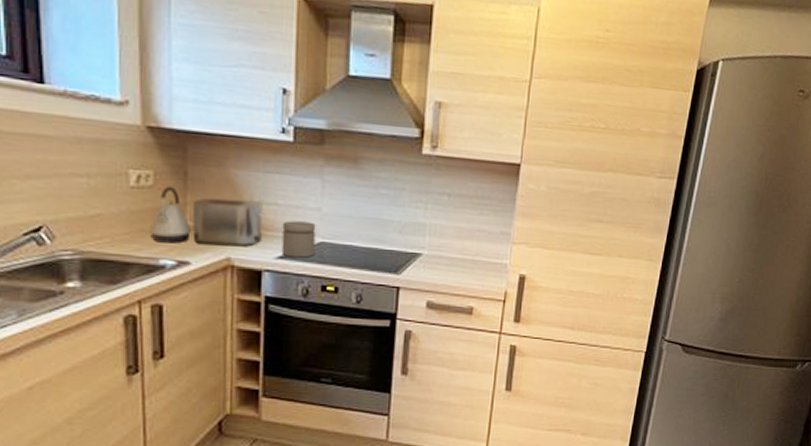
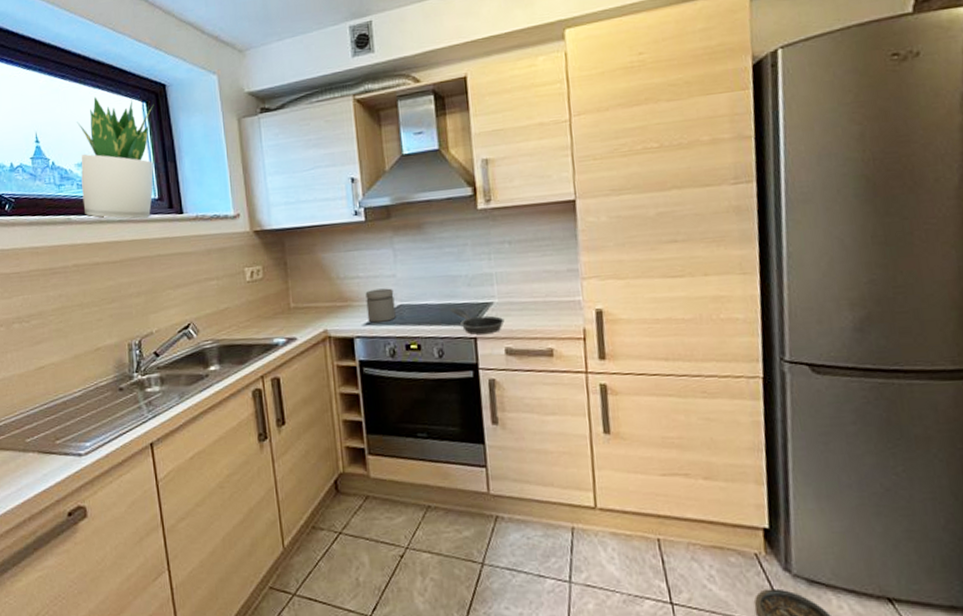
kettle: present [149,186,191,244] -> none [263,276,295,325]
toaster: present [193,197,264,247] -> none [294,277,350,322]
frying pan: none [376,254,431,284] -> present [450,308,505,335]

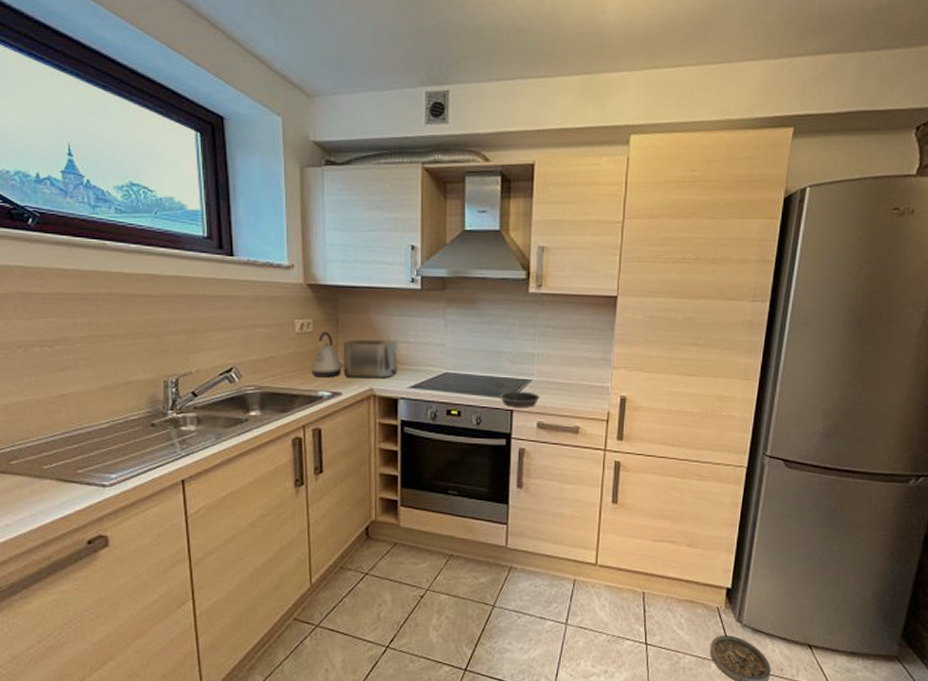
planter: present [76,97,154,219] -> none [117,116,209,255]
kettle: none [263,276,295,325] -> present [310,331,342,378]
toaster: none [294,277,350,322] -> present [343,339,399,379]
jar: present [365,288,396,323] -> none [413,355,441,387]

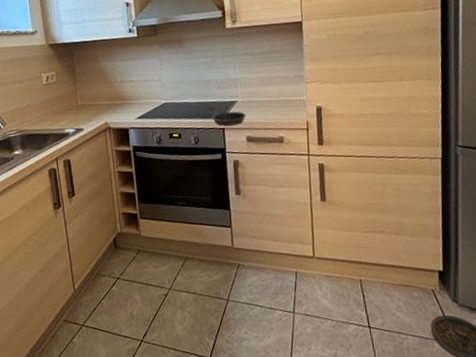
kettle: present [310,331,342,378] -> none [57,80,82,118]
toaster: present [343,339,399,379] -> none [81,81,126,116]

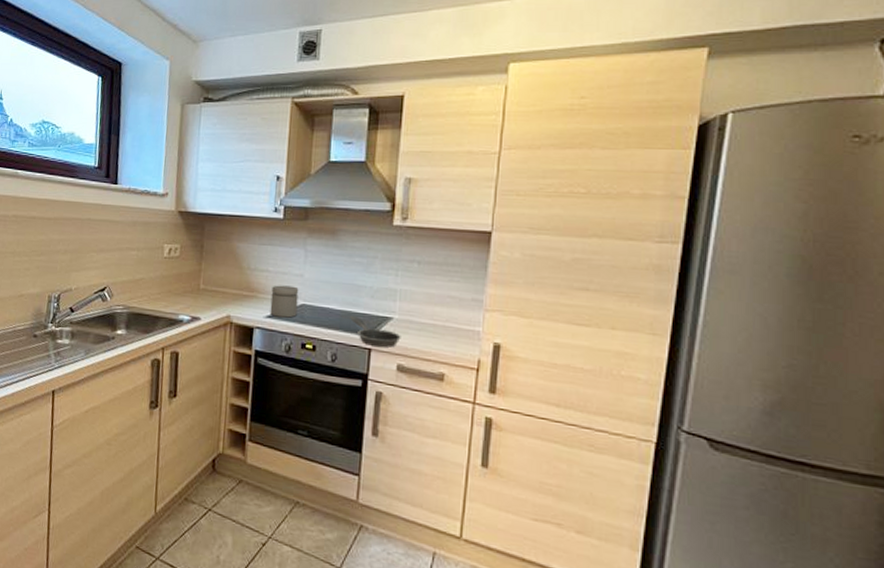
jar: none [138,90,162,117] -> present [270,285,299,318]

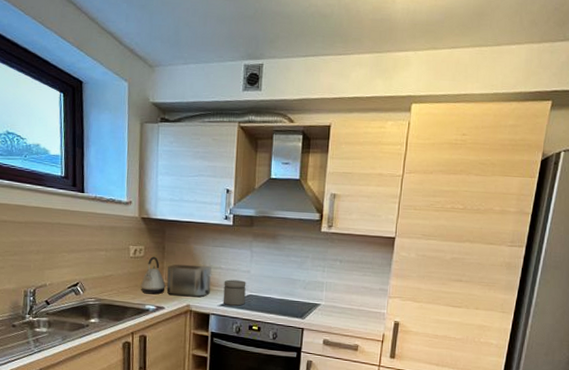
kettle: none [173,256,203,302] -> present [140,256,166,295]
toaster: none [204,265,258,307] -> present [166,264,212,298]
frying pan: present [350,316,401,347] -> none [287,304,327,327]

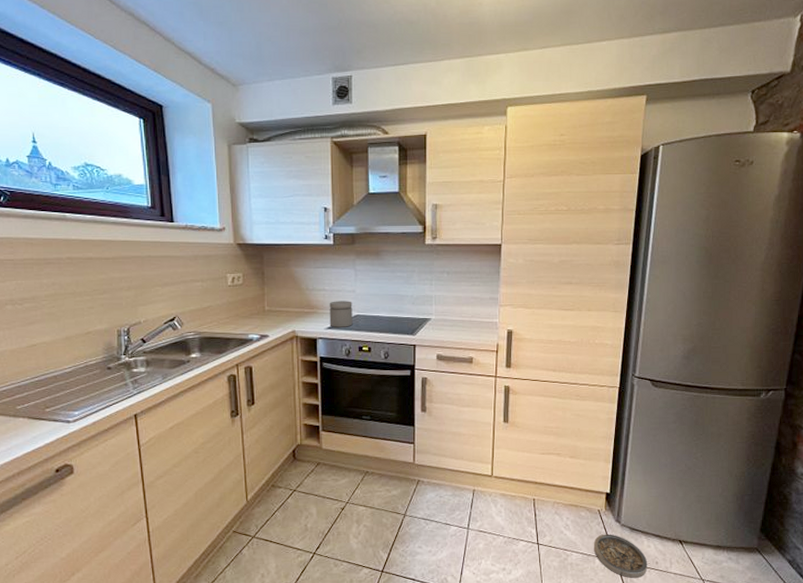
kettle: present [140,256,166,295] -> none [241,283,268,323]
toaster: present [166,264,212,298] -> none [269,288,316,323]

